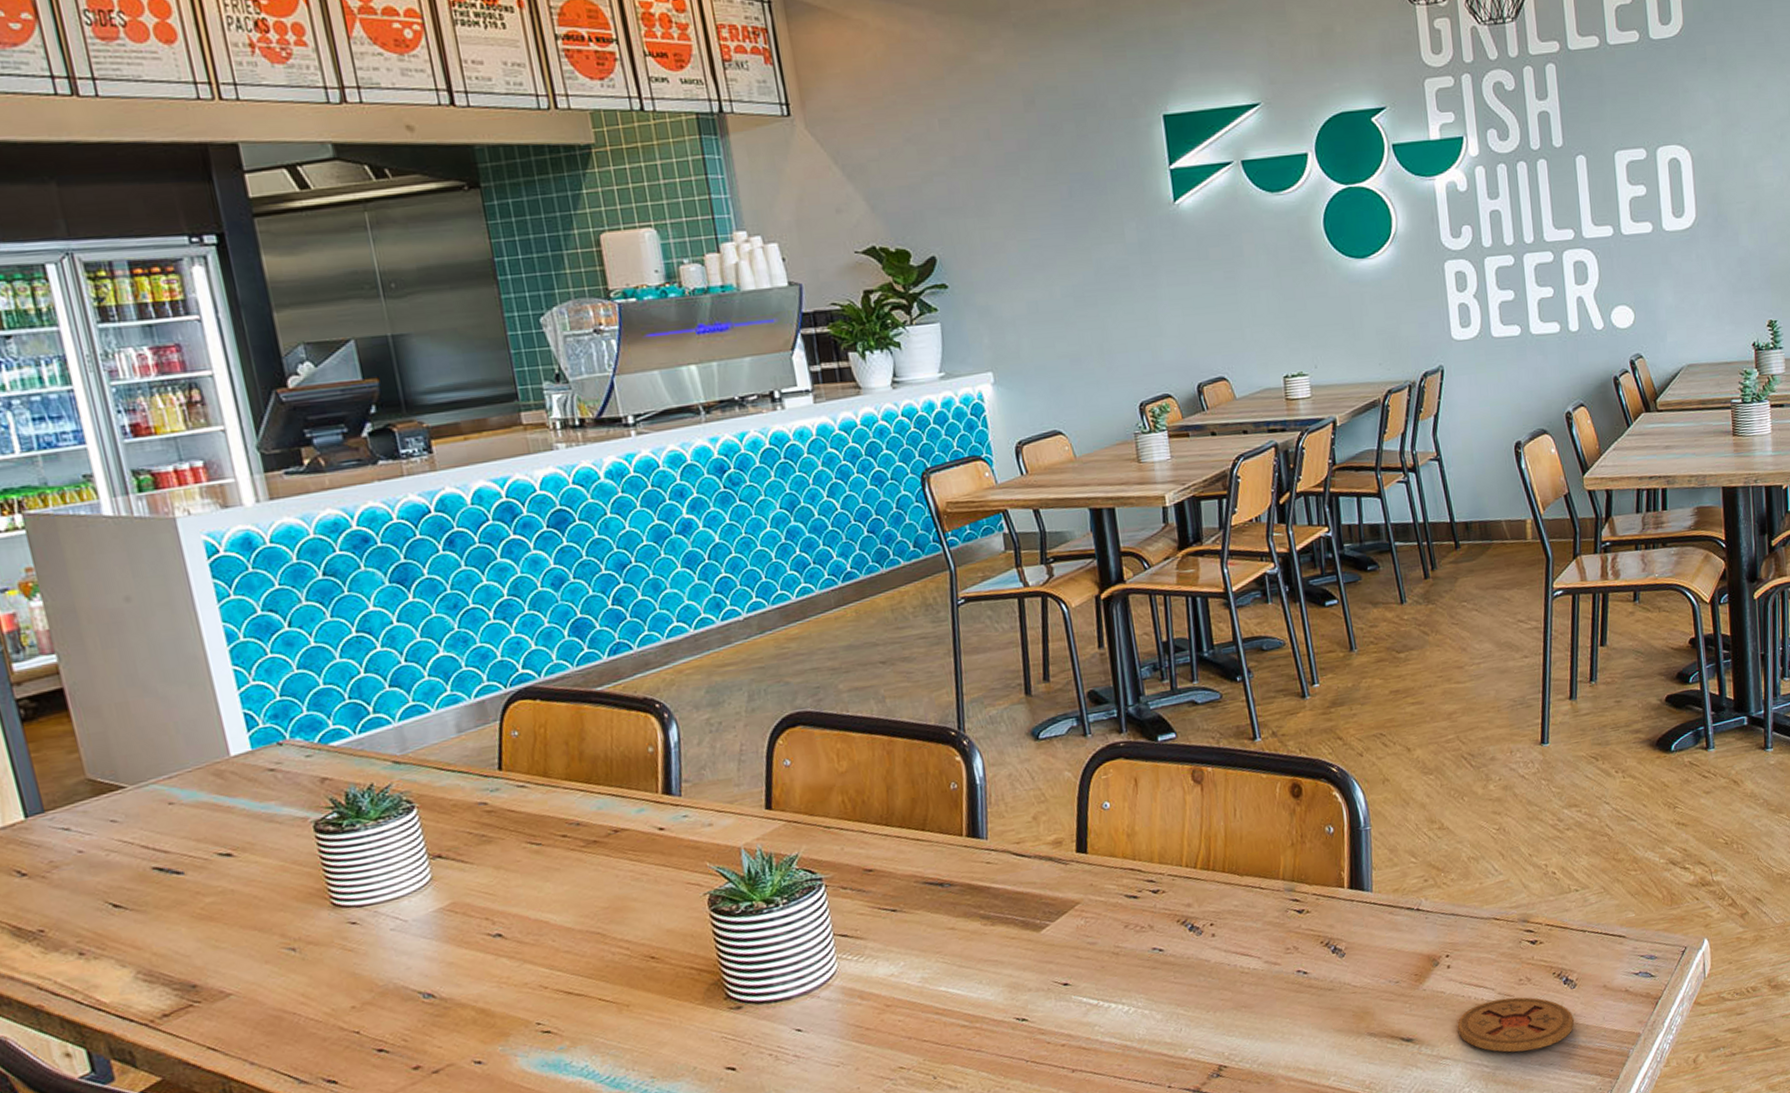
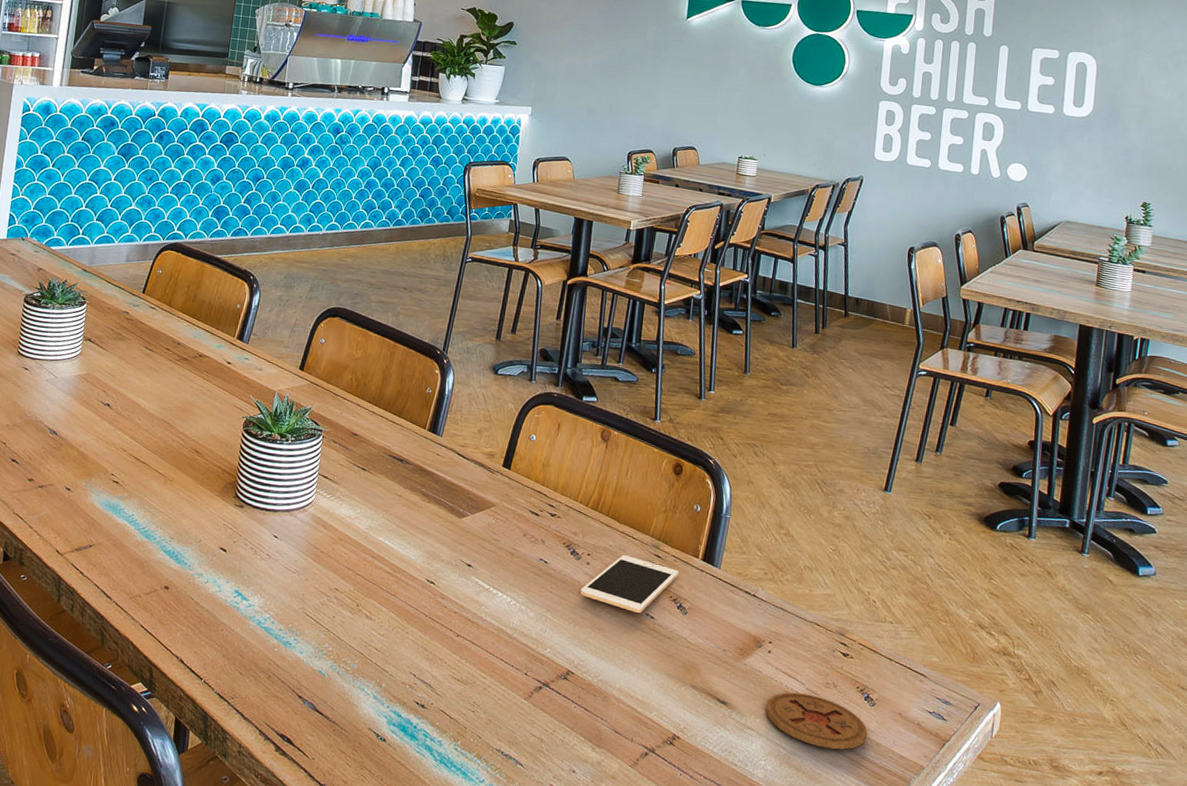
cell phone: none [1211,908,1325,975] -> present [580,555,679,613]

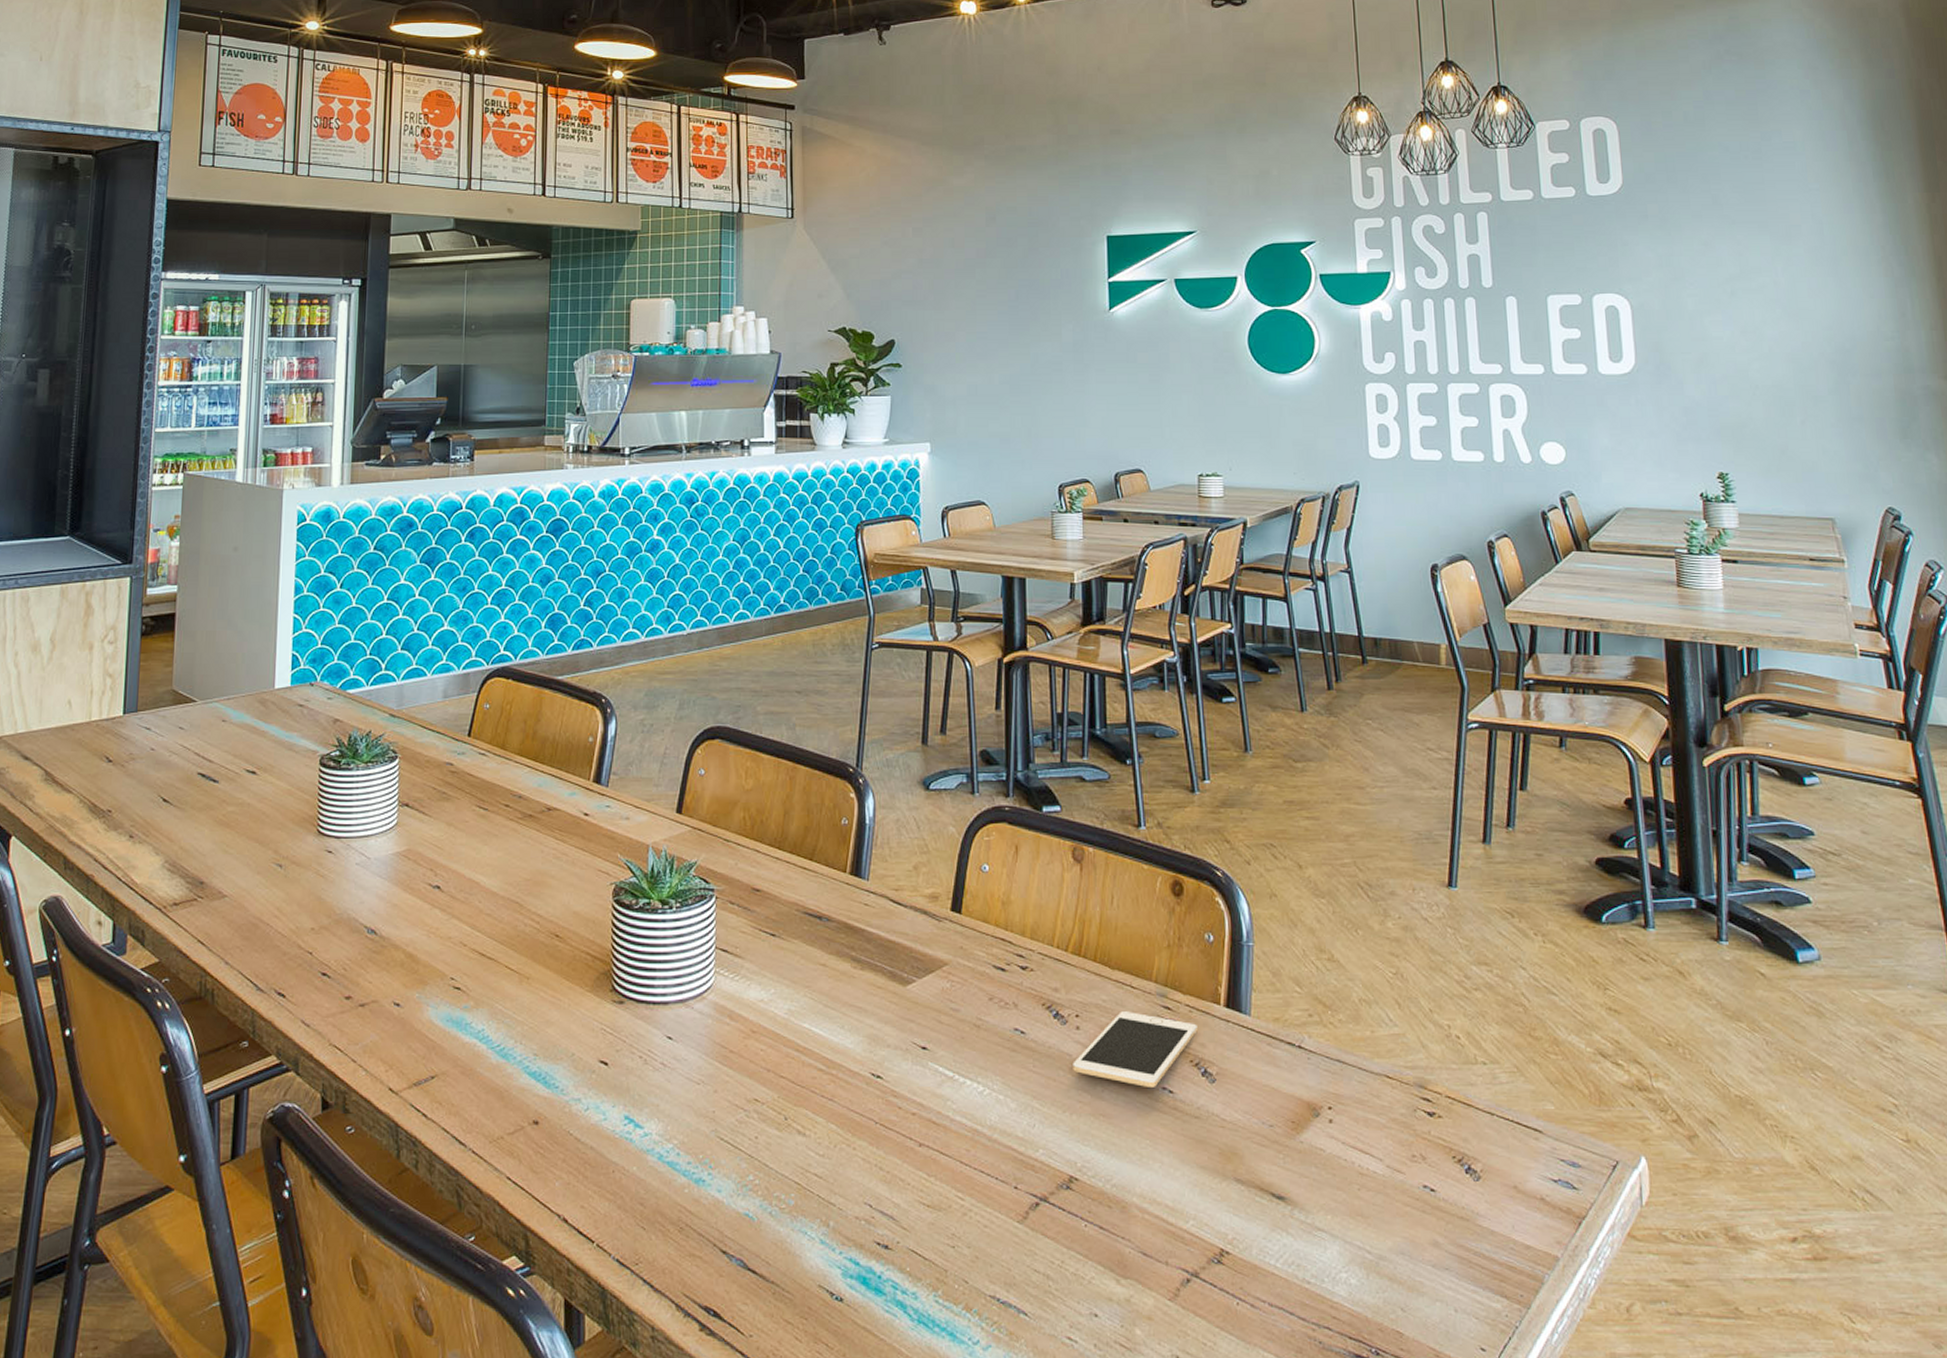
coaster: present [765,692,867,750] -> none [1337,1173,1476,1246]

